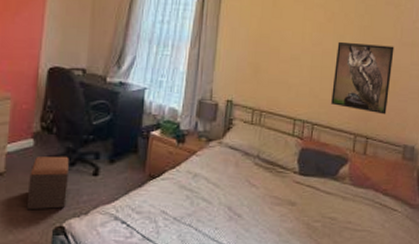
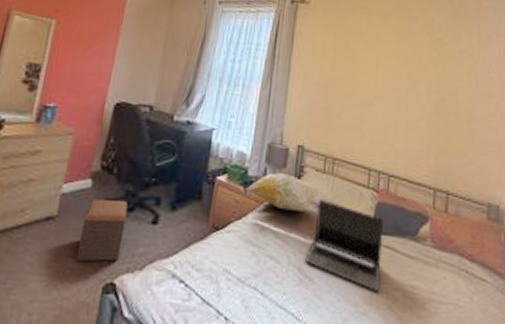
decorative pillow: none [177,126,249,159] -> present [244,173,321,212]
laptop: none [234,148,307,223] -> present [305,200,384,291]
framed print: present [331,41,394,115] -> none [408,88,470,168]

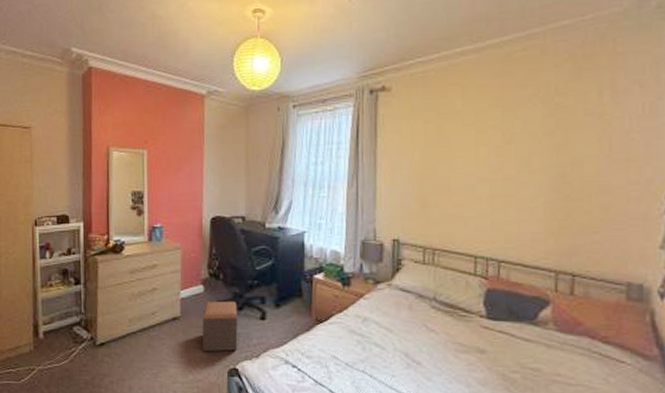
decorative pillow: present [244,173,321,212] -> none [342,268,422,302]
laptop: present [305,200,384,291] -> none [411,290,496,373]

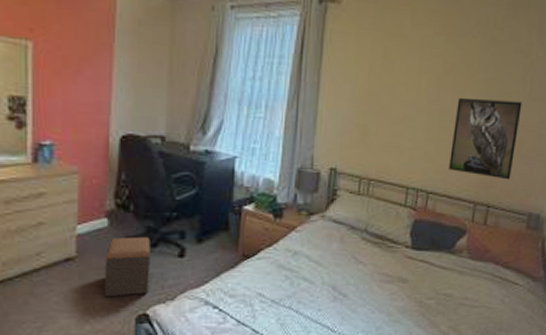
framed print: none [520,164,602,247] -> present [449,97,522,180]

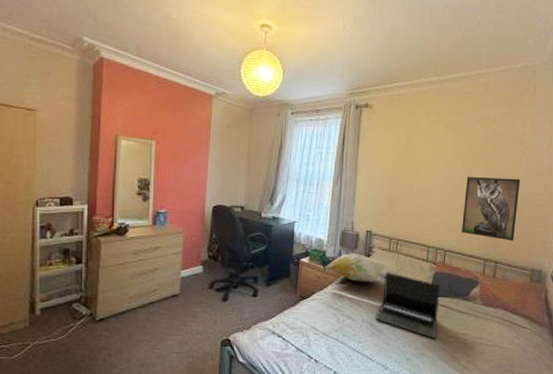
footstool: present [104,236,150,298] -> none [198,280,232,326]
decorative pillow: none [274,198,356,234] -> present [324,254,387,282]
laptop: none [339,222,420,301] -> present [376,273,440,338]

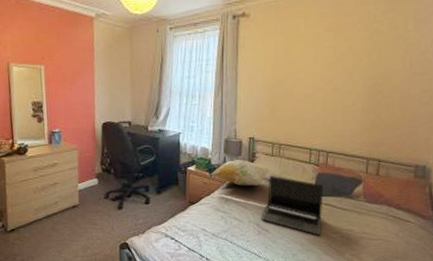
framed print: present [462,176,521,241] -> none [344,77,404,140]

